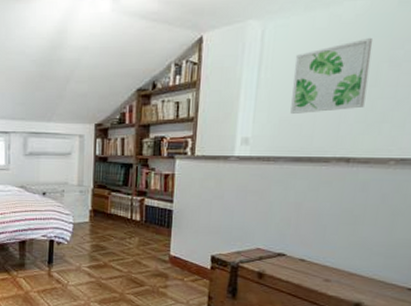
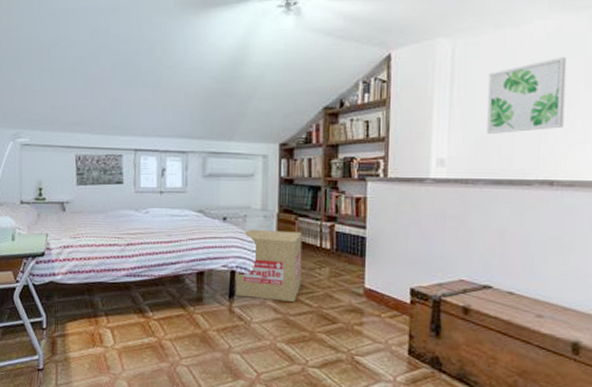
cardboard box: none [53,202,115,267] -> present [235,229,302,302]

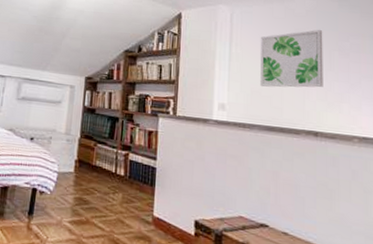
cardboard box: present [235,229,302,302] -> none [34,150,100,224]

